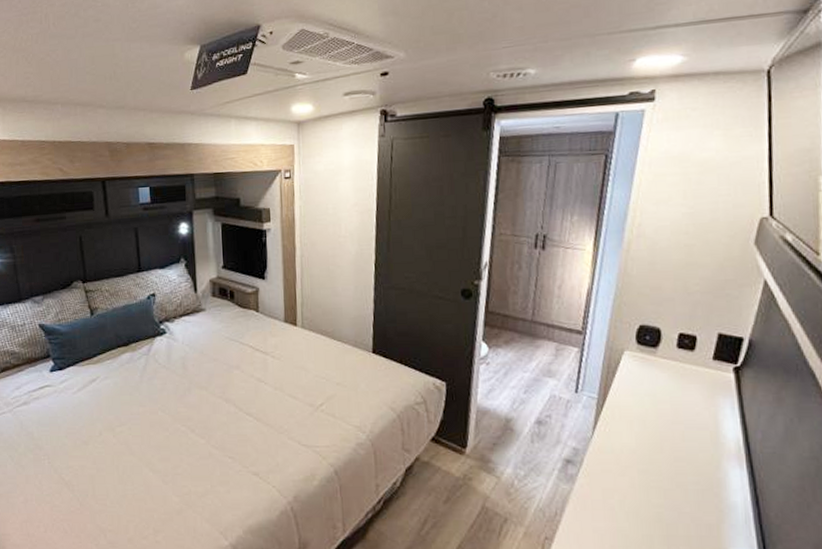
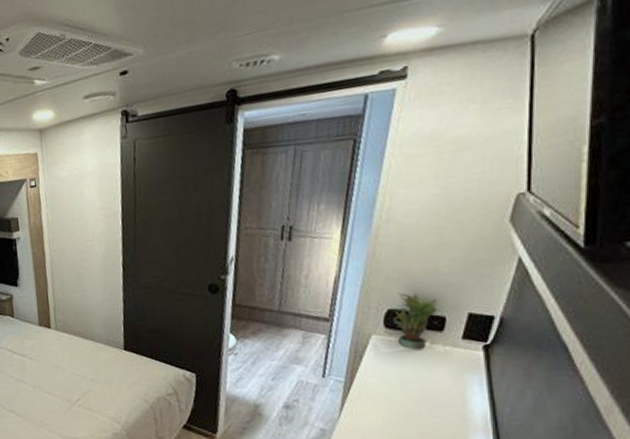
potted plant: none [645,308,688,369] -> present [393,292,437,350]

